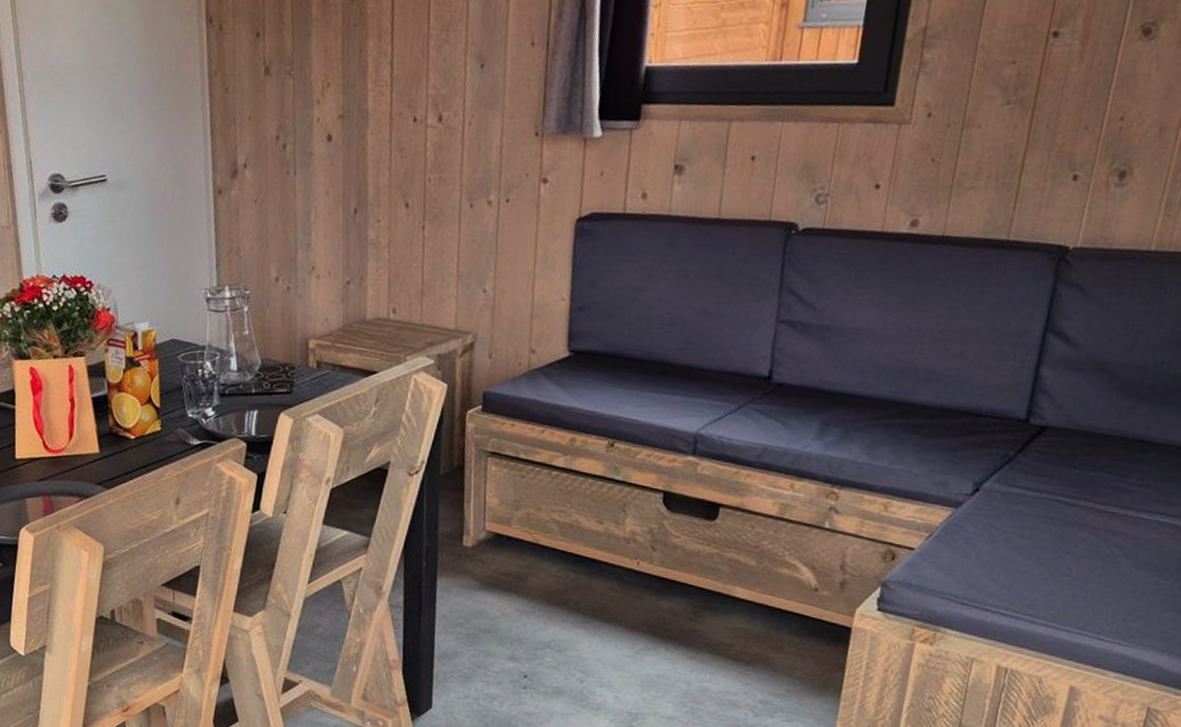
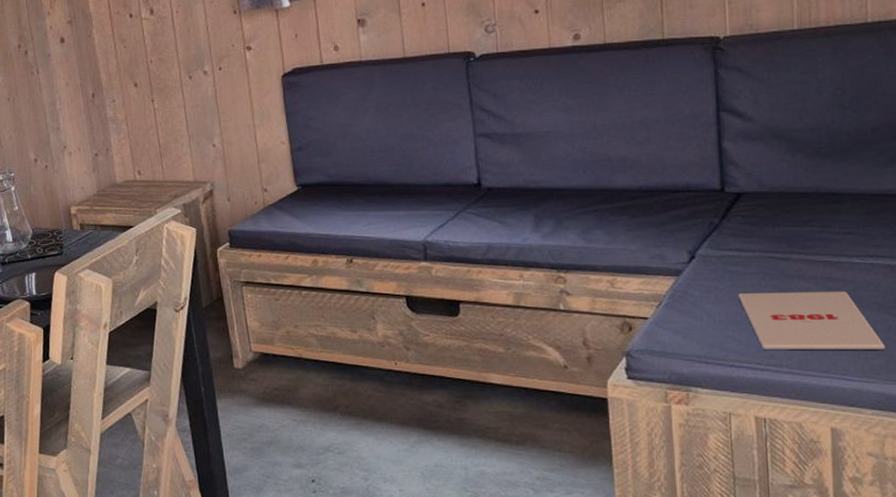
magazine: none [1012,534,1148,613] -> present [737,291,886,350]

